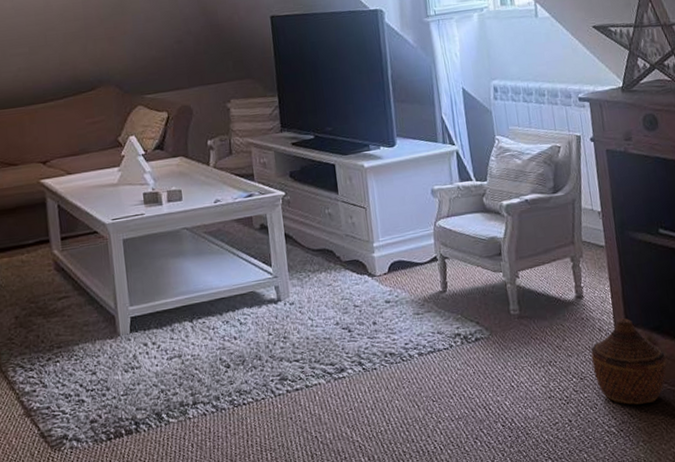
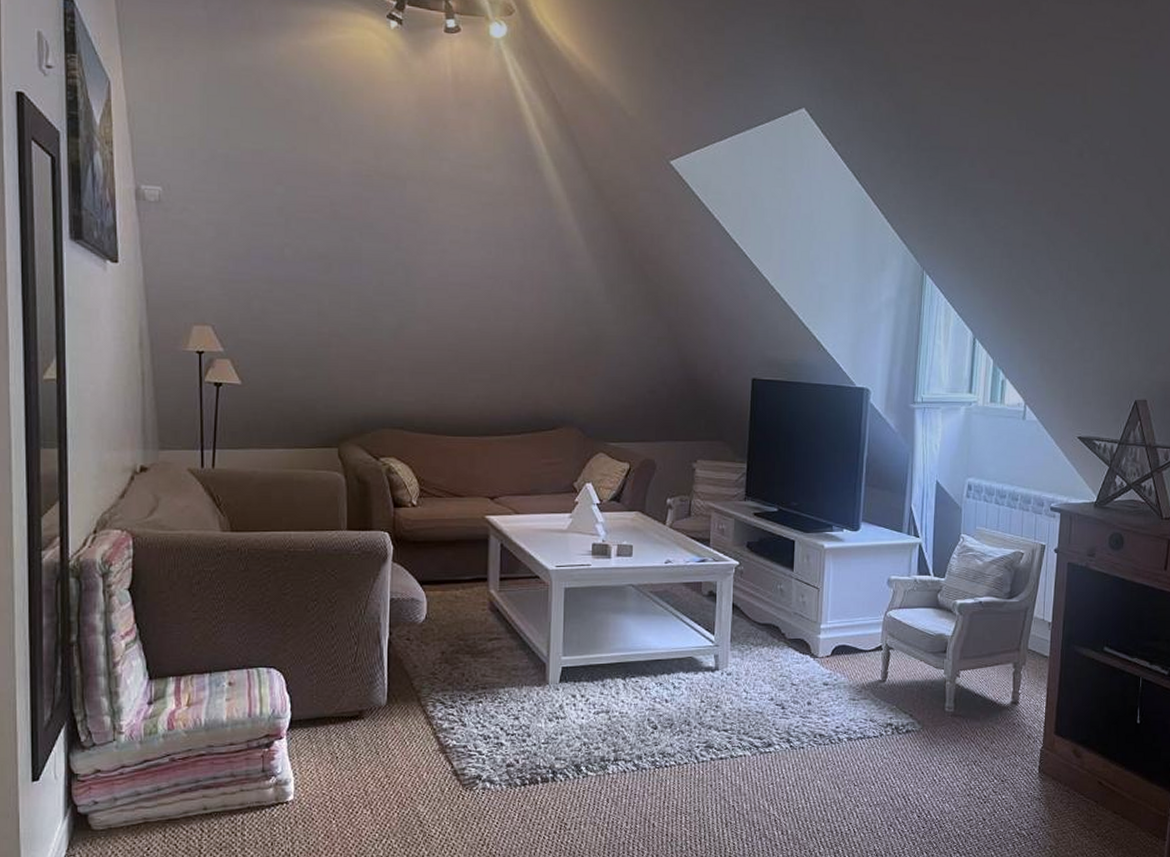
woven basket: present [590,318,667,405] -> none [1015,728,1088,812]

